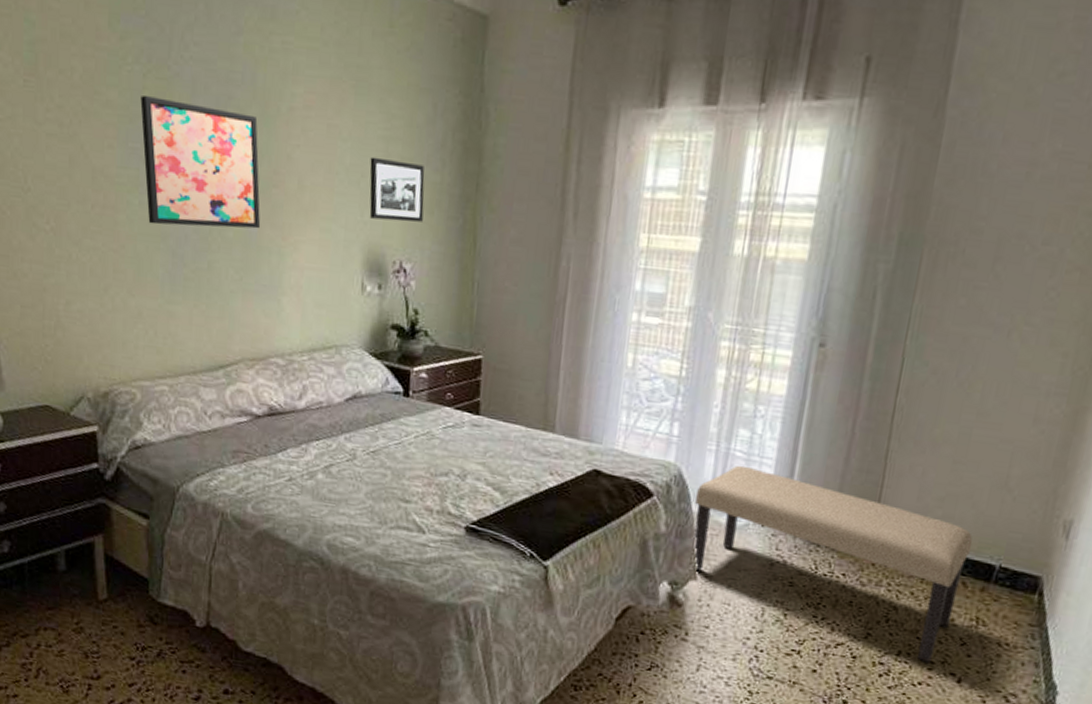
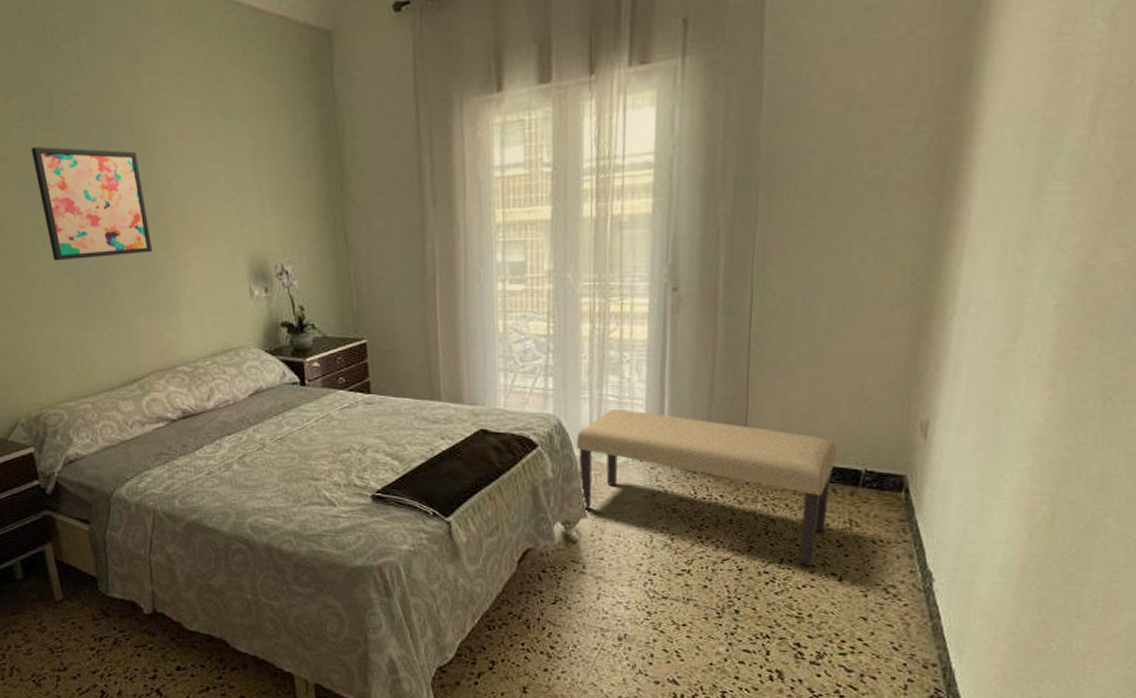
picture frame: present [369,157,425,222] -> none [242,173,297,229]

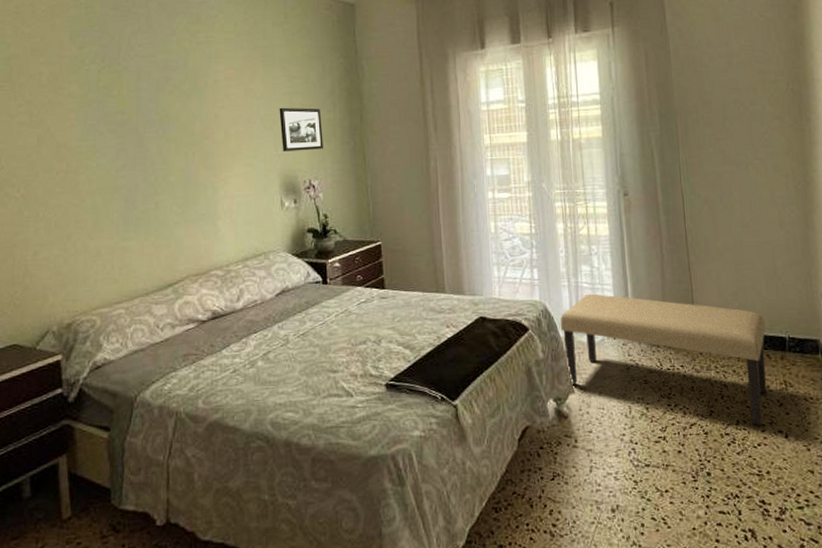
wall art: present [31,146,153,261] -> none [96,85,197,180]
picture frame: none [242,173,297,229] -> present [279,107,323,152]

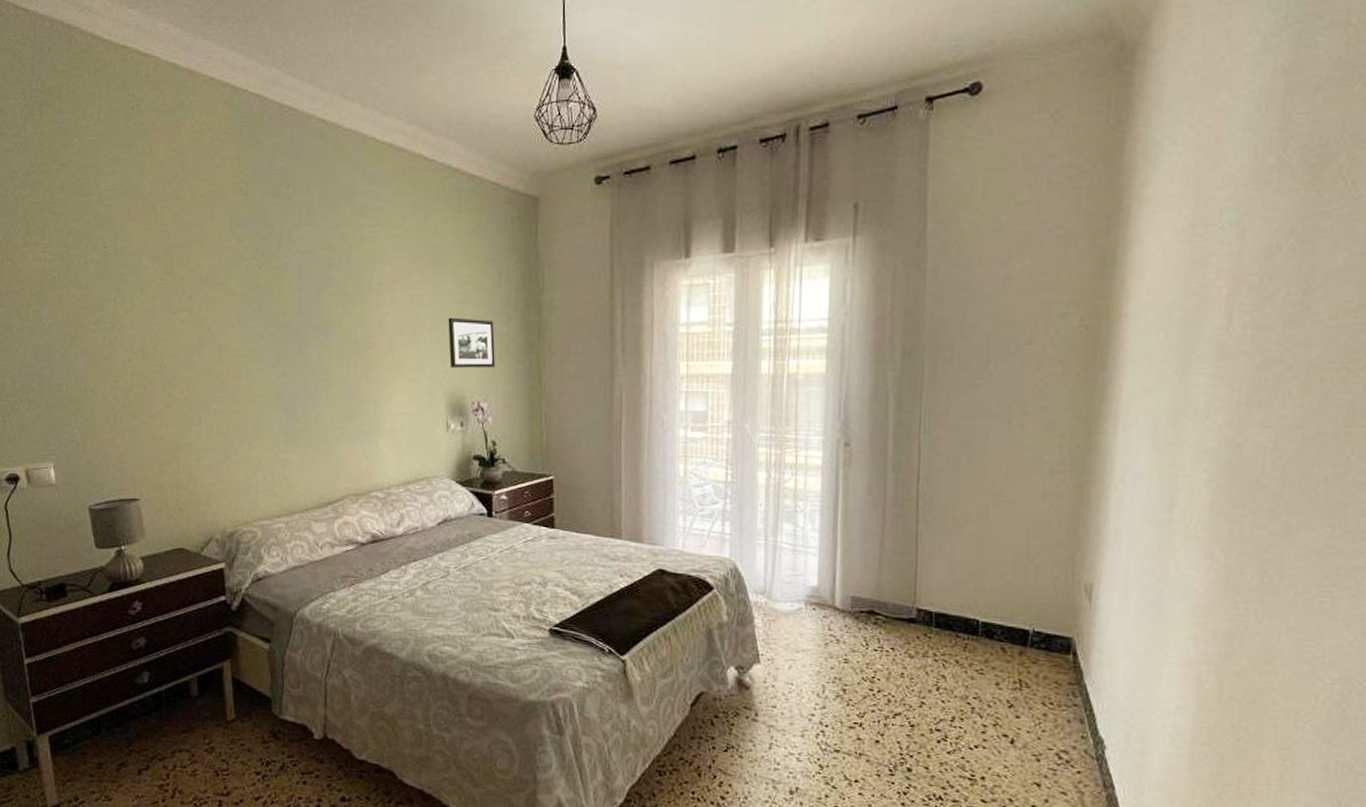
bench: present [561,293,767,427] -> none [752,555,1005,727]

